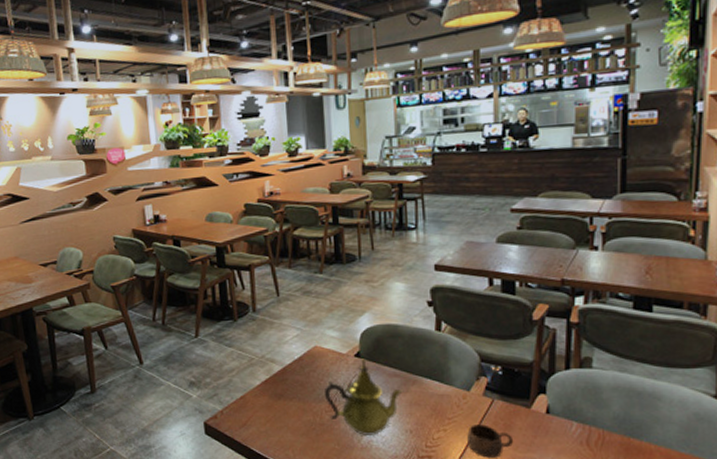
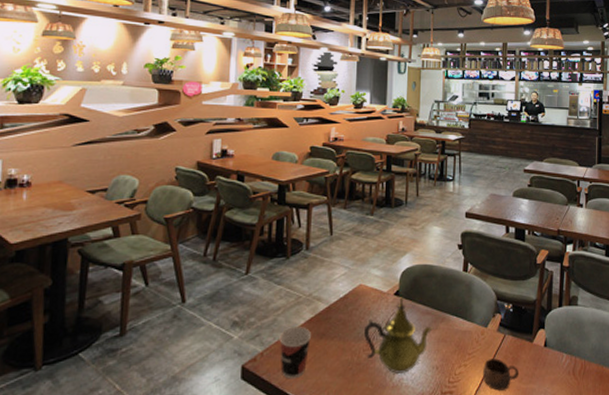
cup: none [236,387,269,436] -> present [279,326,311,379]

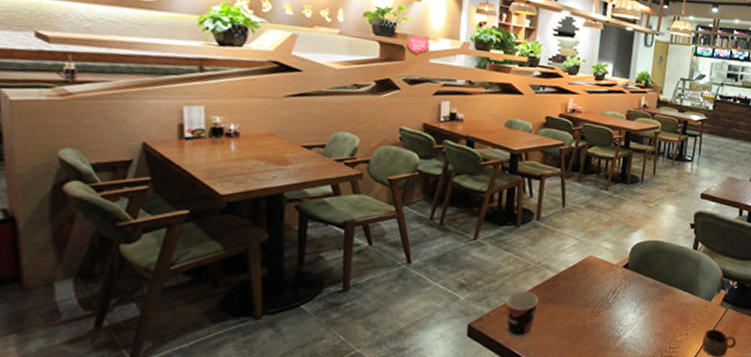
teapot: present [363,297,433,374] -> none [590,270,658,338]

